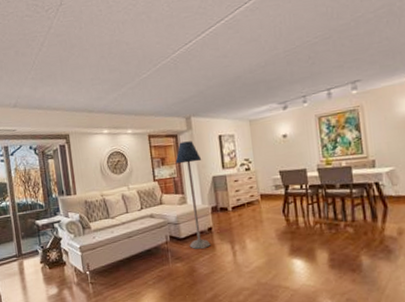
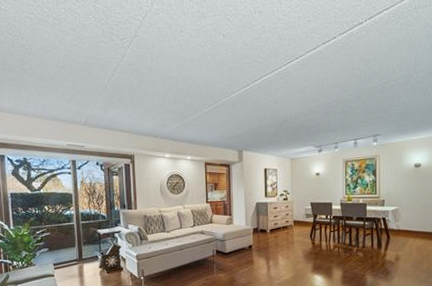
floor lamp: present [175,141,211,249] -> none [226,171,250,263]

